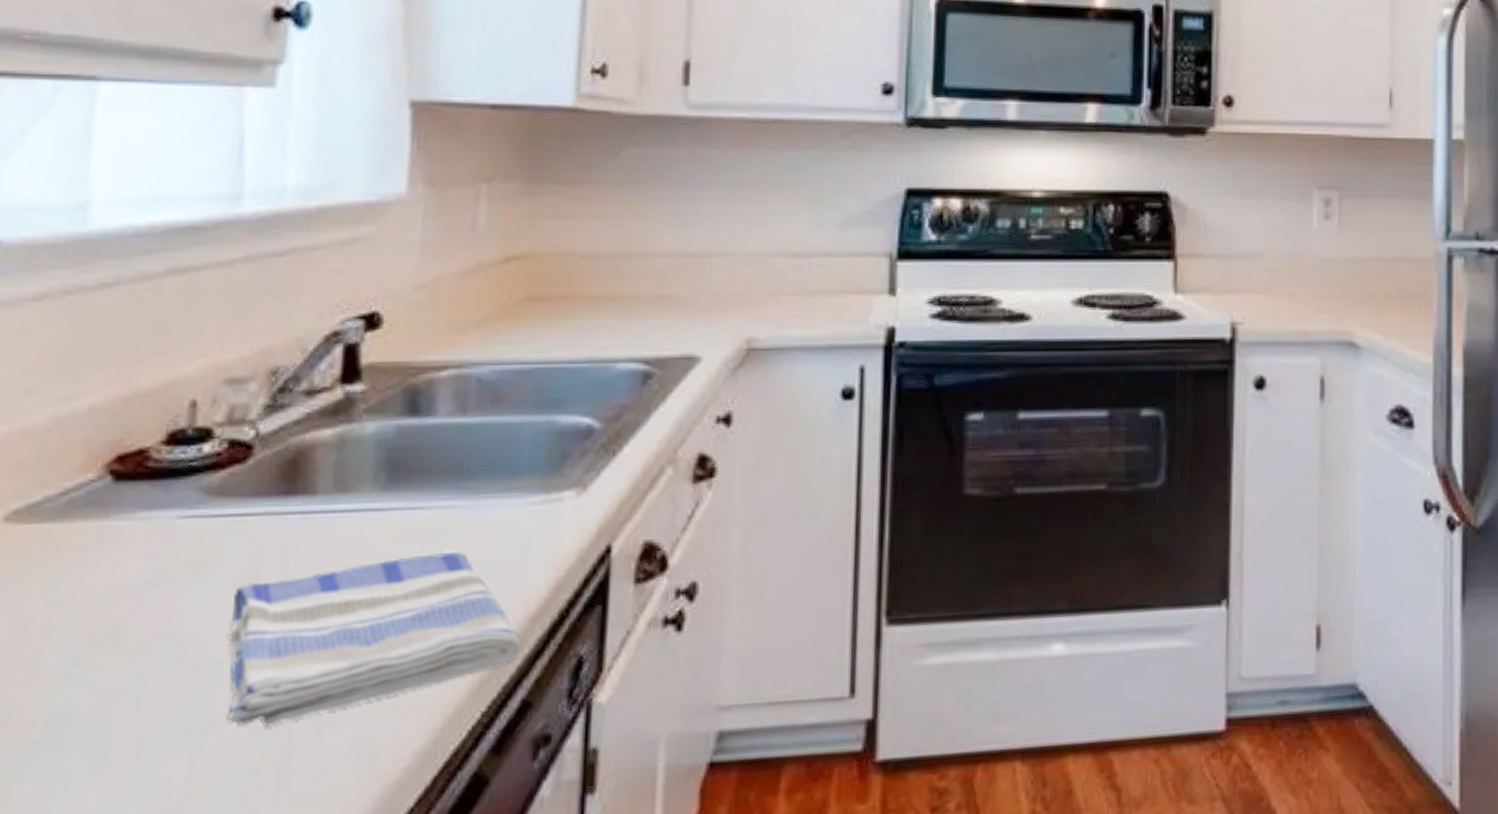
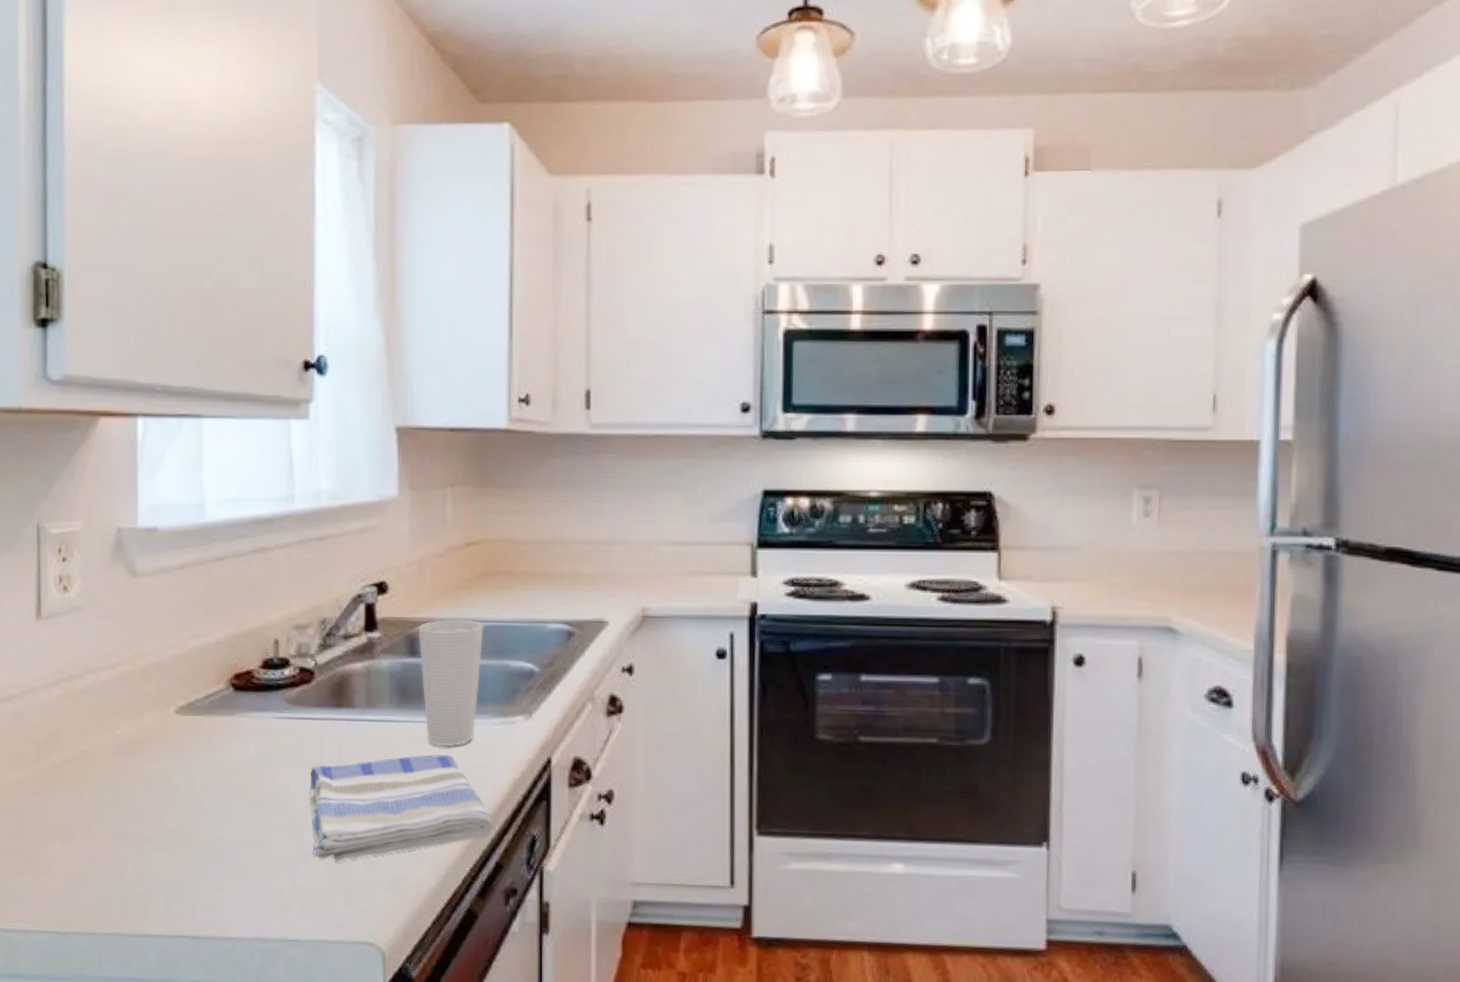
cup: none [423,360,526,542] -> present [418,619,485,747]

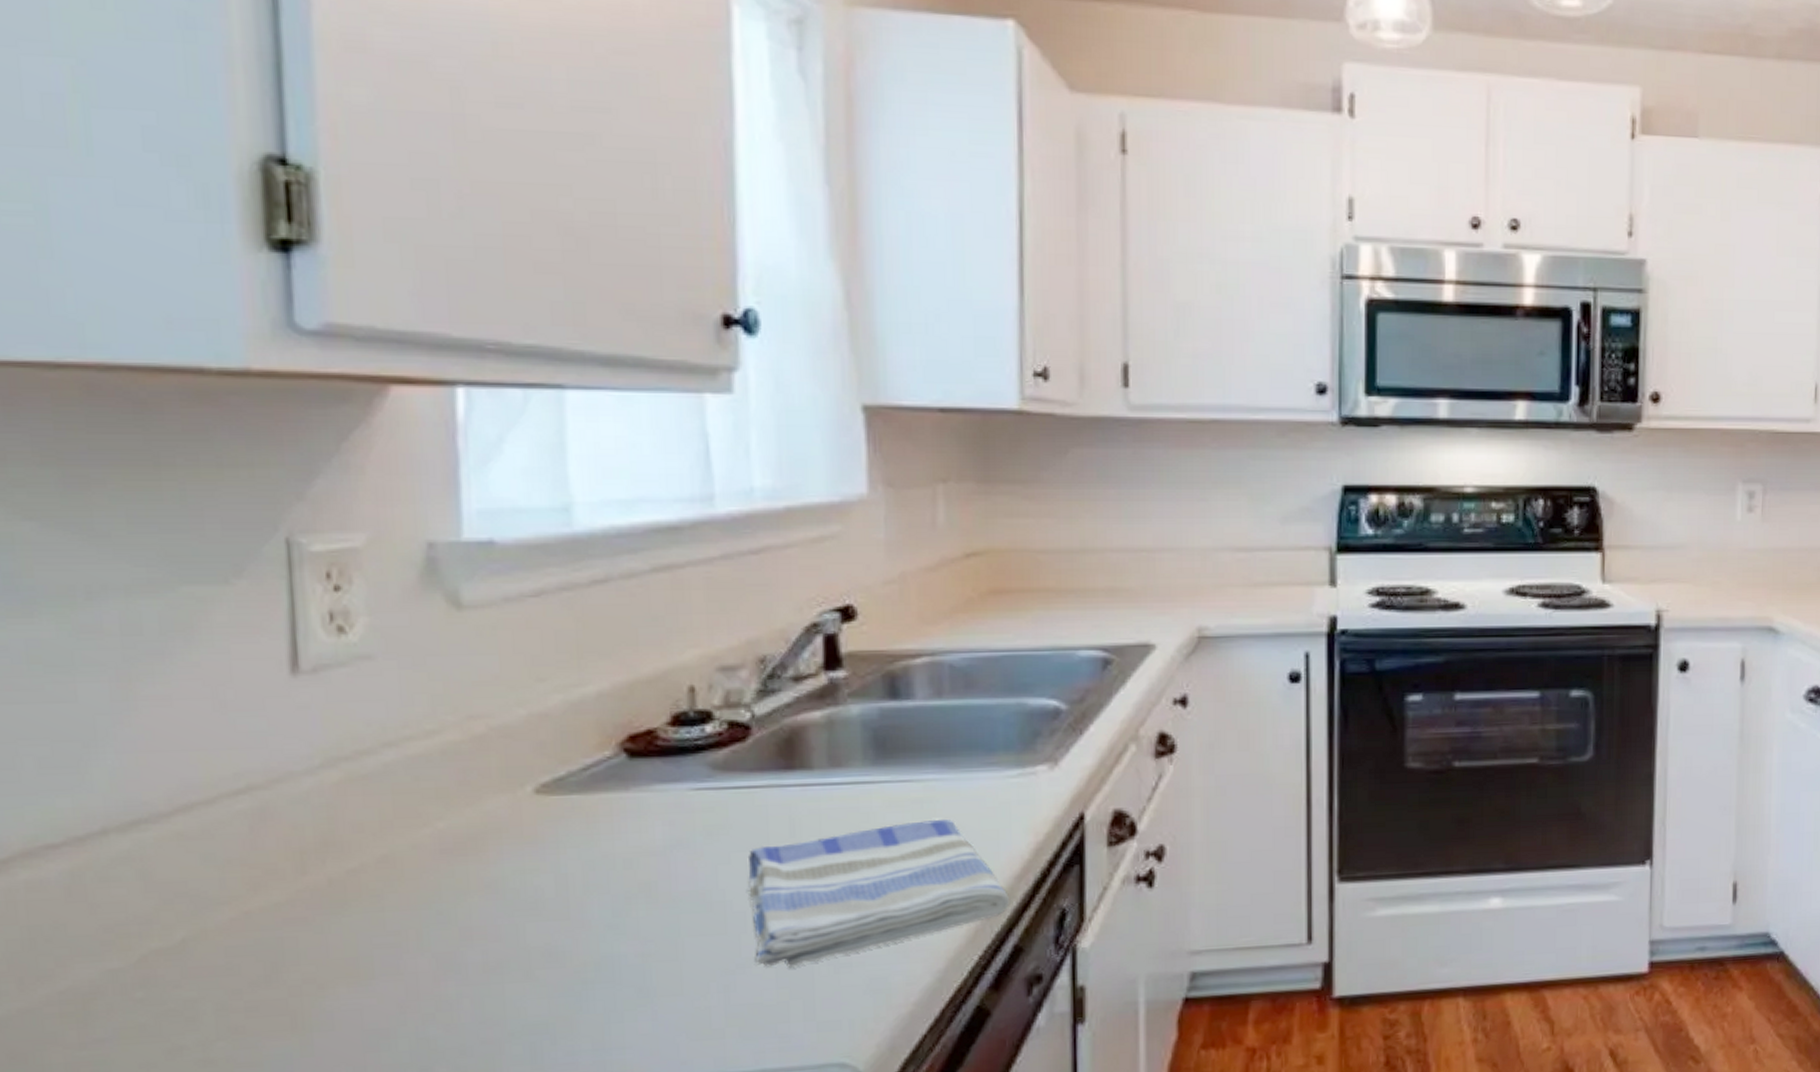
cup: present [418,619,485,747] -> none [900,648,993,810]

